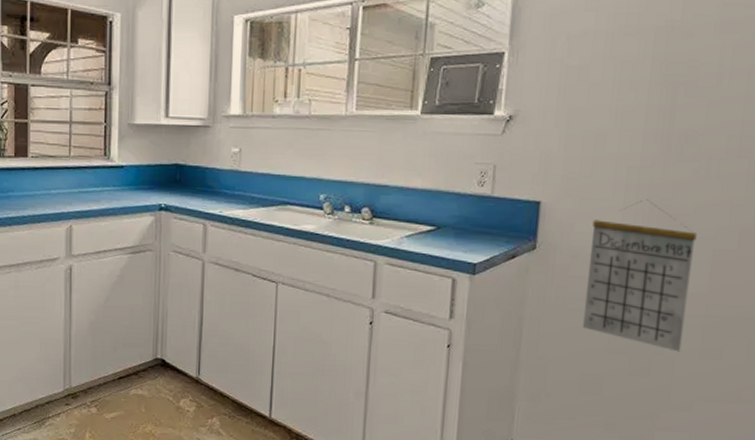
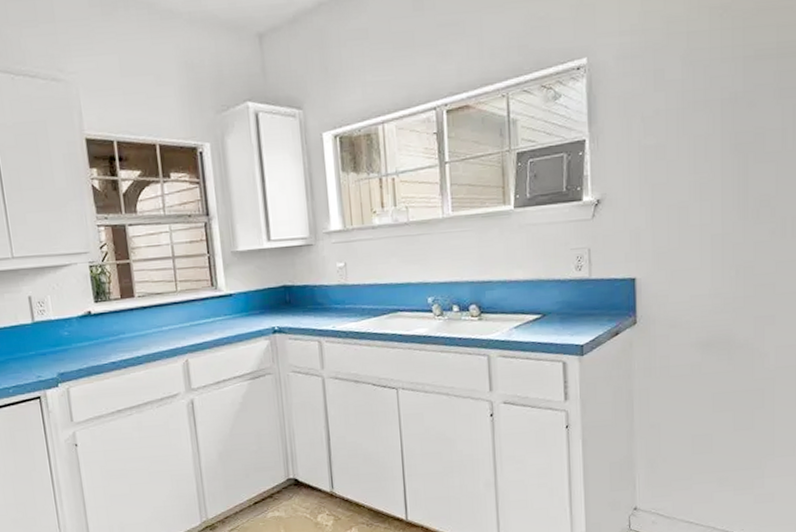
calendar: present [582,199,697,352] -> none [686,263,781,403]

